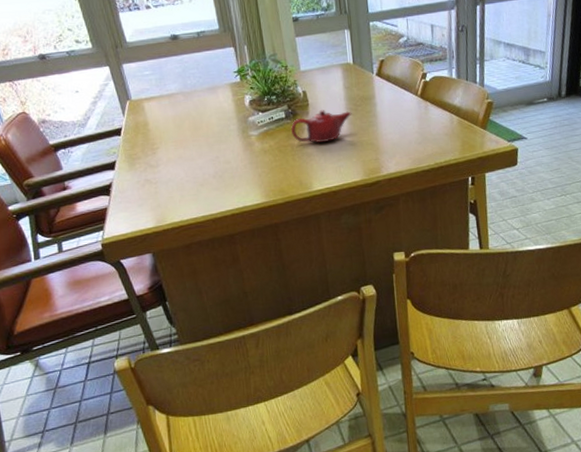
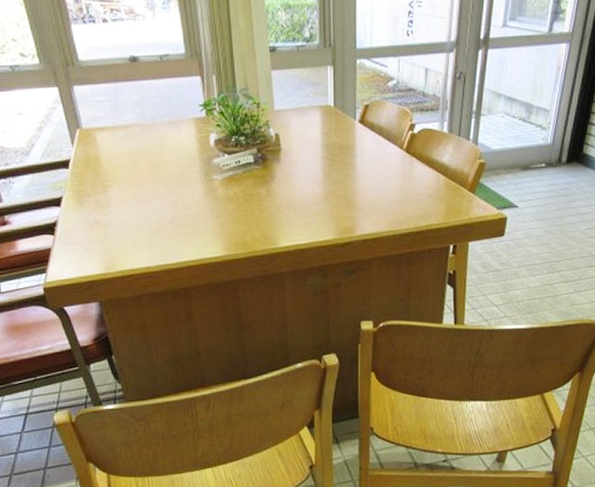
teapot: present [291,110,352,144] -> none [260,157,328,195]

